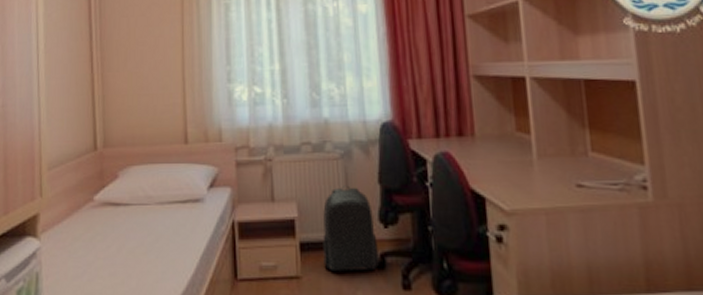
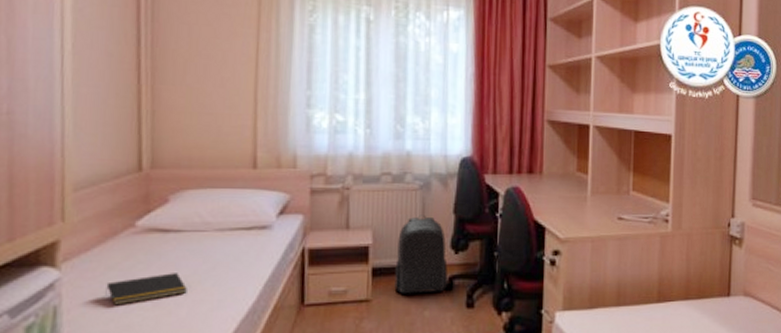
notepad: none [73,244,136,274] -> present [105,273,187,306]

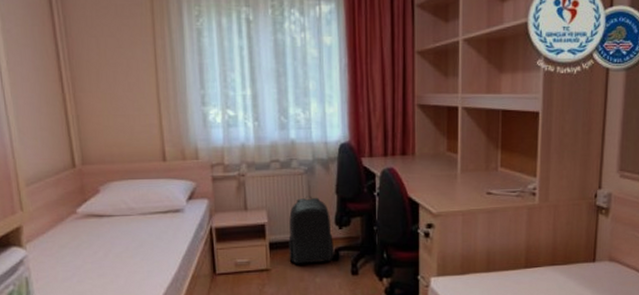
notepad: present [105,273,187,306] -> none [61,250,123,276]

